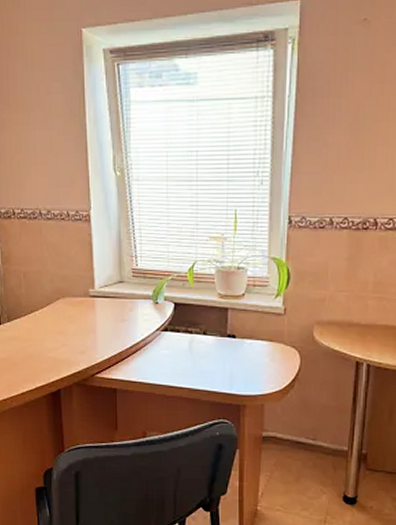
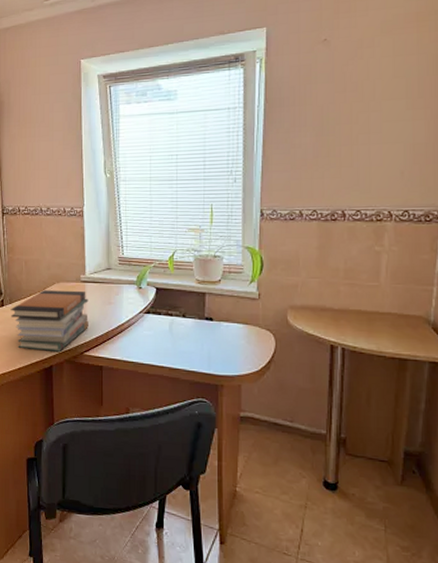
book stack: none [9,306,100,374] -> present [10,290,89,352]

